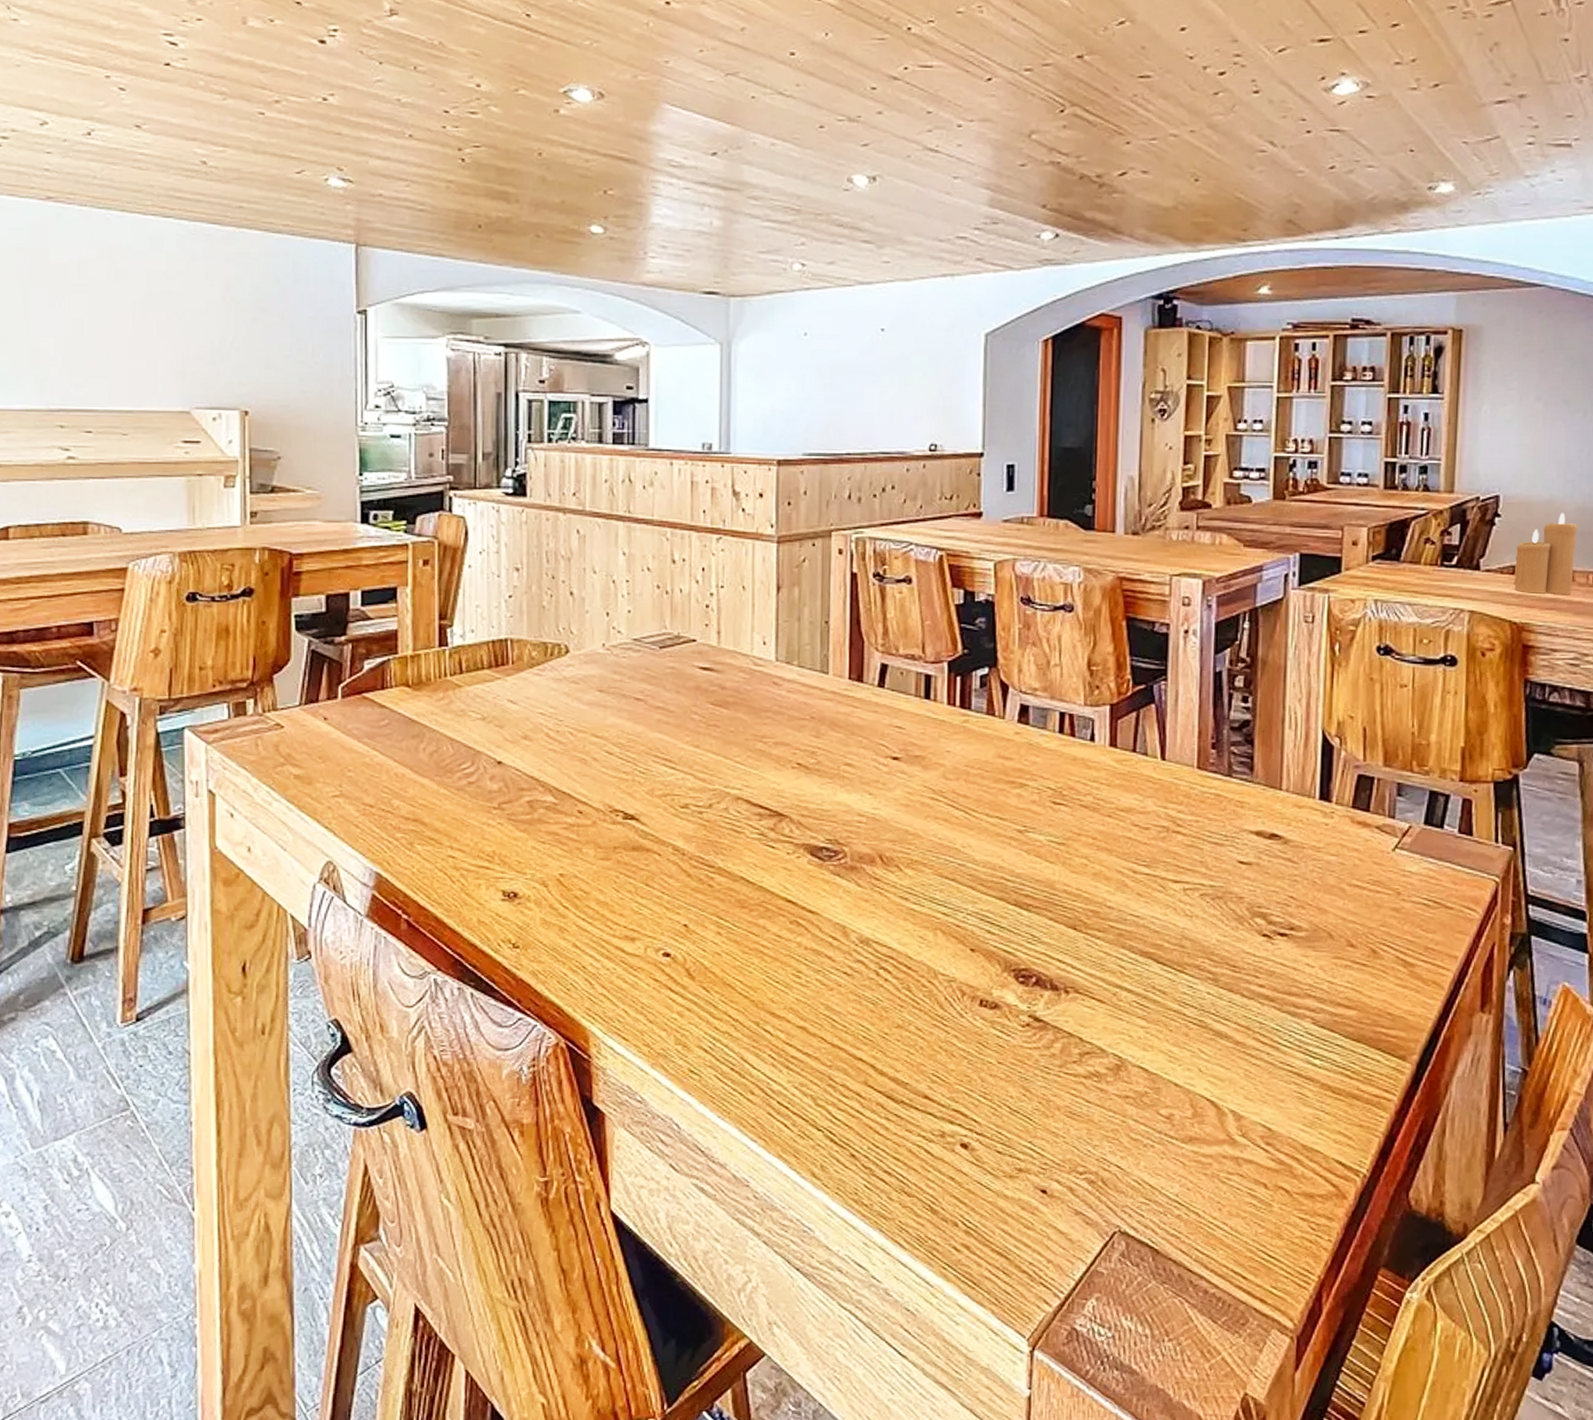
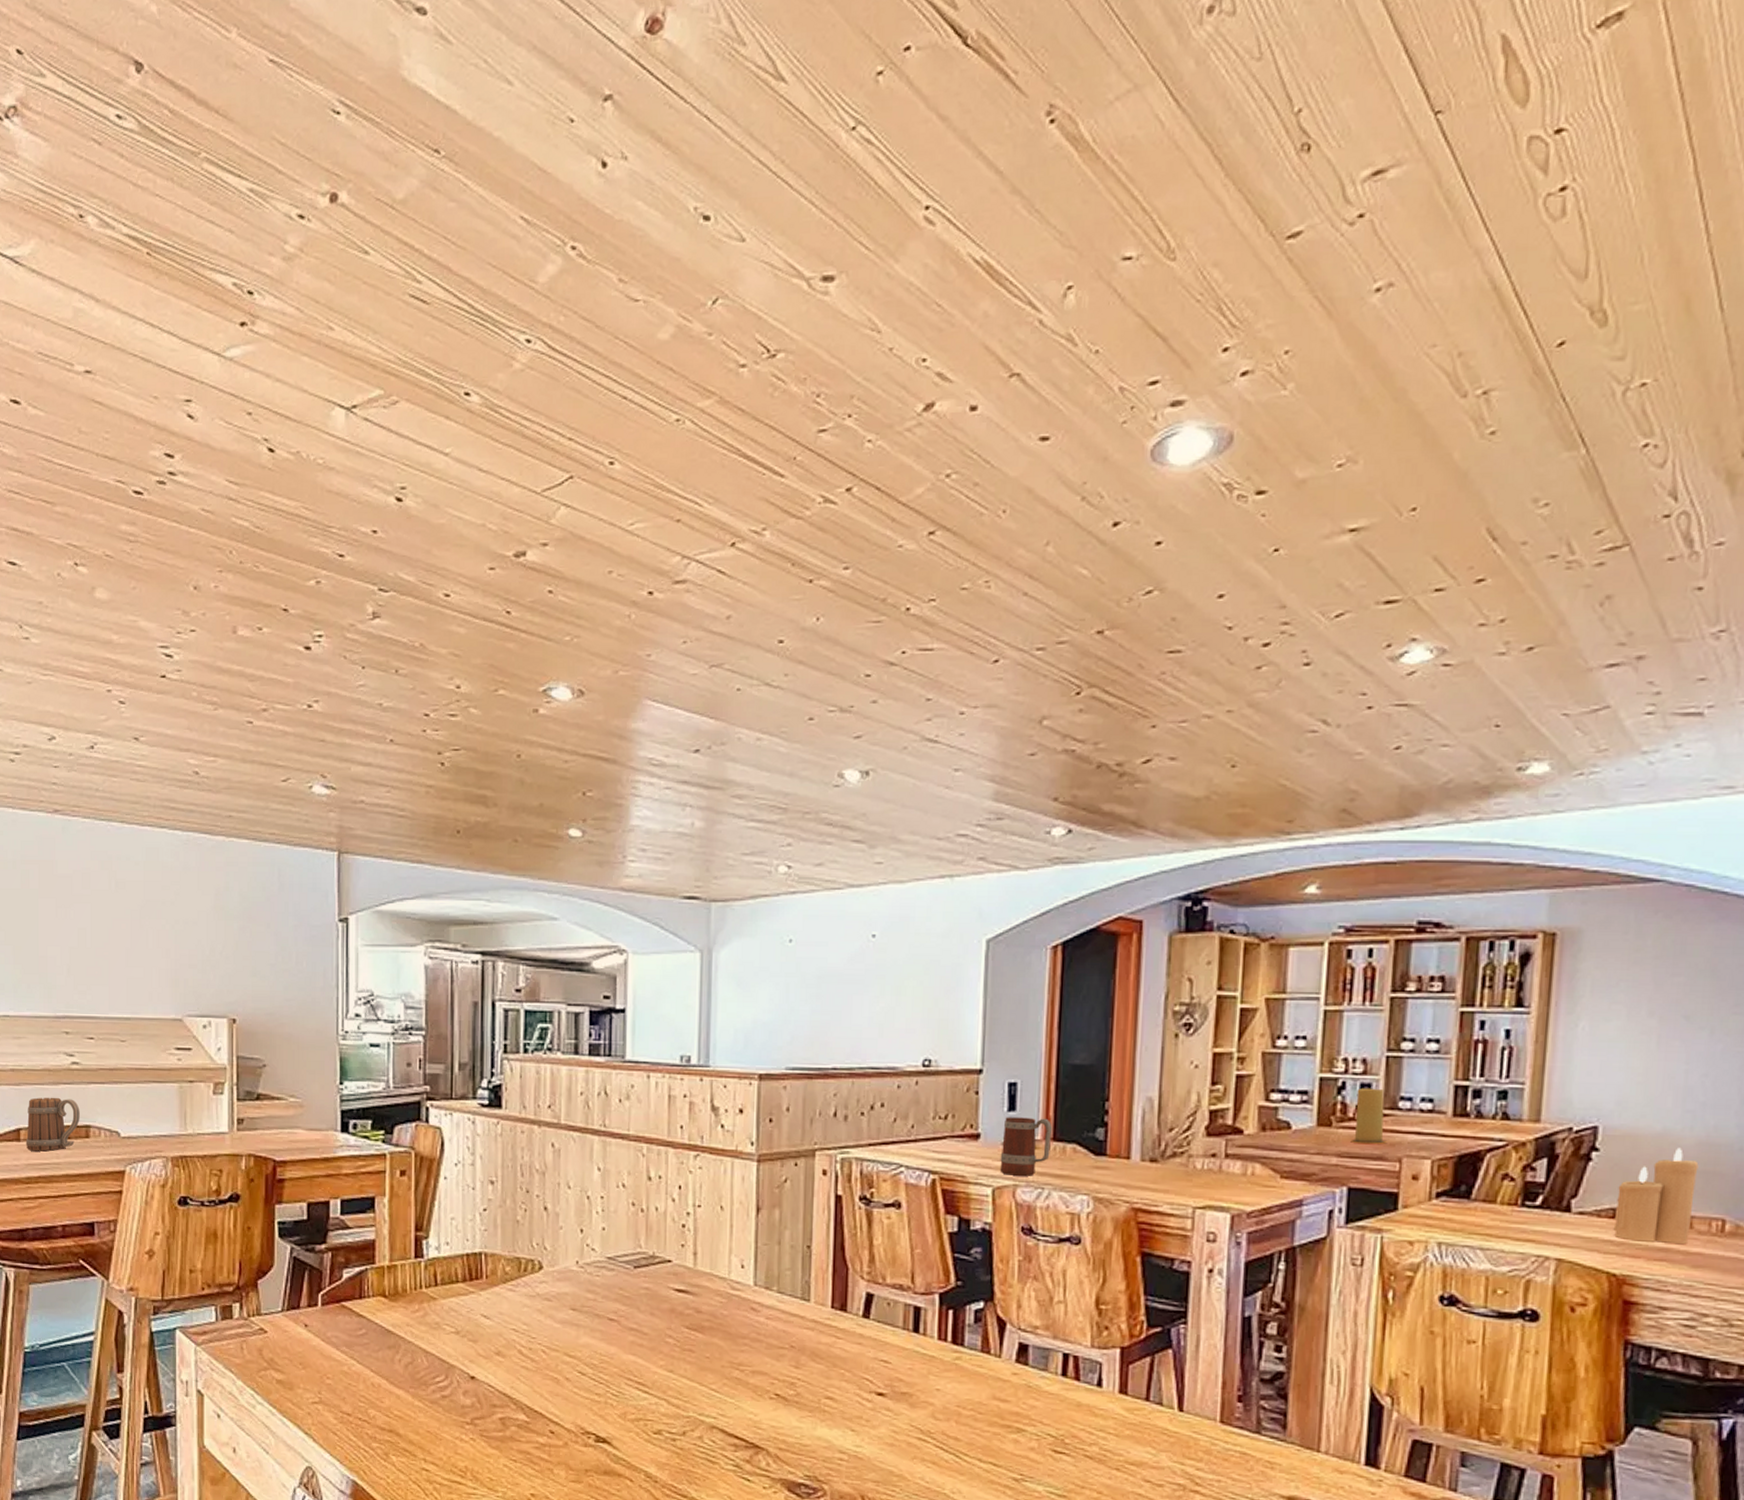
beer mug: none [15,493,77,550] -> present [25,1097,80,1152]
beer mug: none [1000,496,1047,550] -> present [1000,1117,1053,1176]
candle: none [1301,465,1332,515] -> present [1350,1087,1388,1145]

